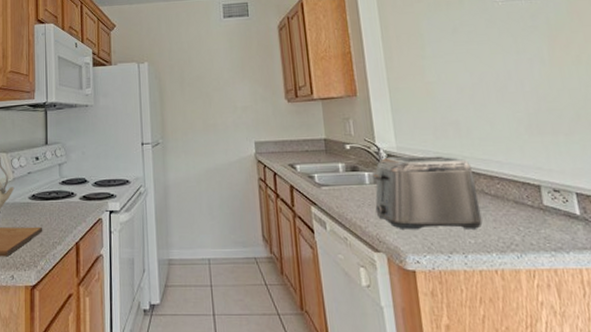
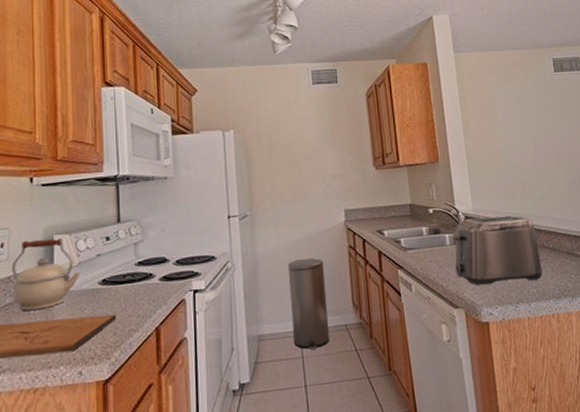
pedal bin: none [197,188,239,279] -> present [287,258,330,350]

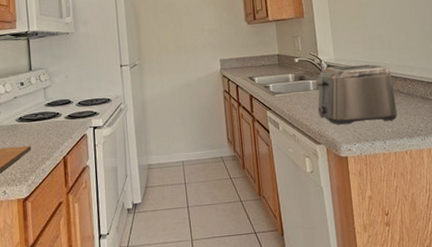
pedal bin: present [287,258,330,350] -> none [171,101,208,177]

